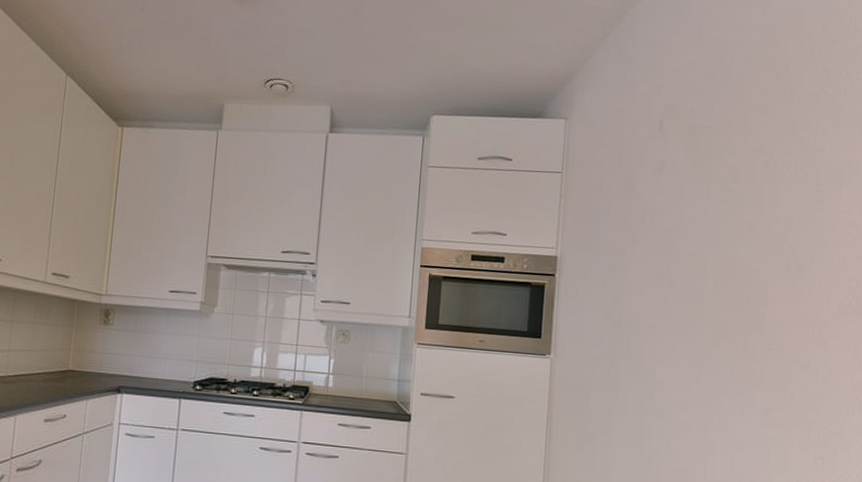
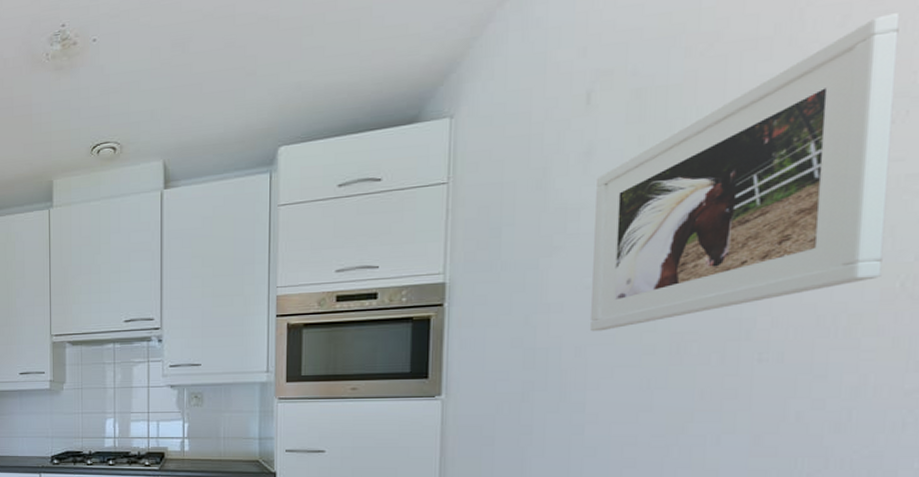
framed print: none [660,108,845,313] -> present [590,13,900,332]

